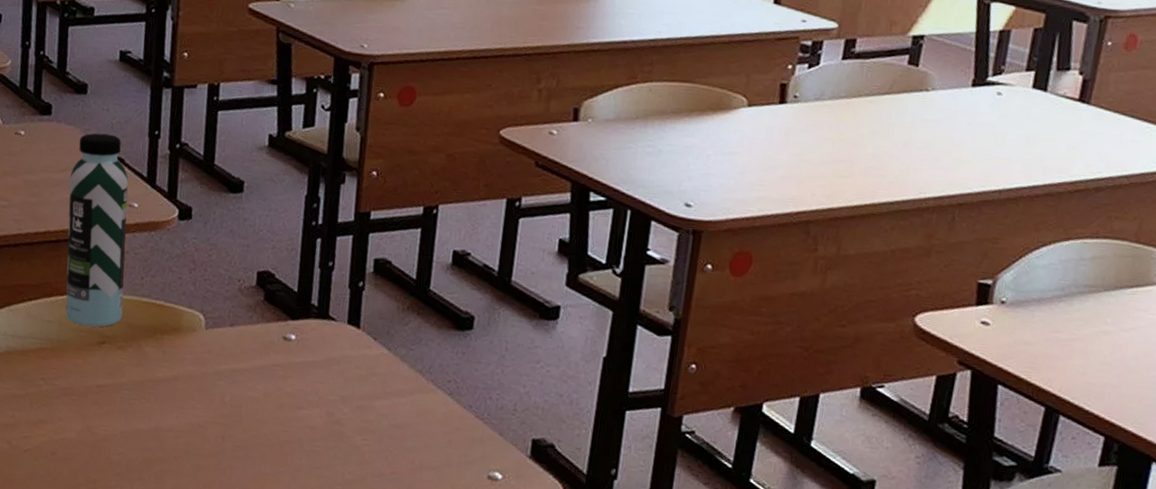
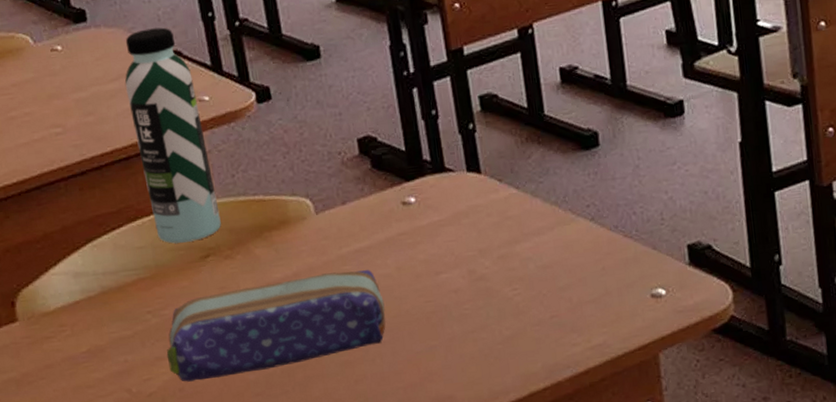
pencil case: none [48,376,247,458] -> present [166,270,386,382]

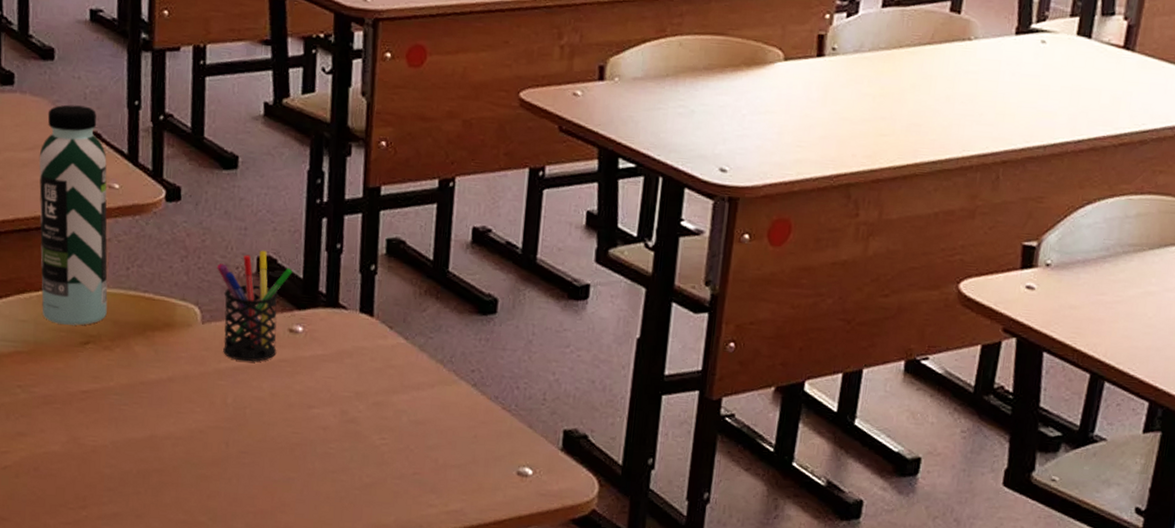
pencil case: present [166,270,386,382] -> none [28,381,252,467]
pen holder: none [319,131,395,243] -> present [217,250,293,362]

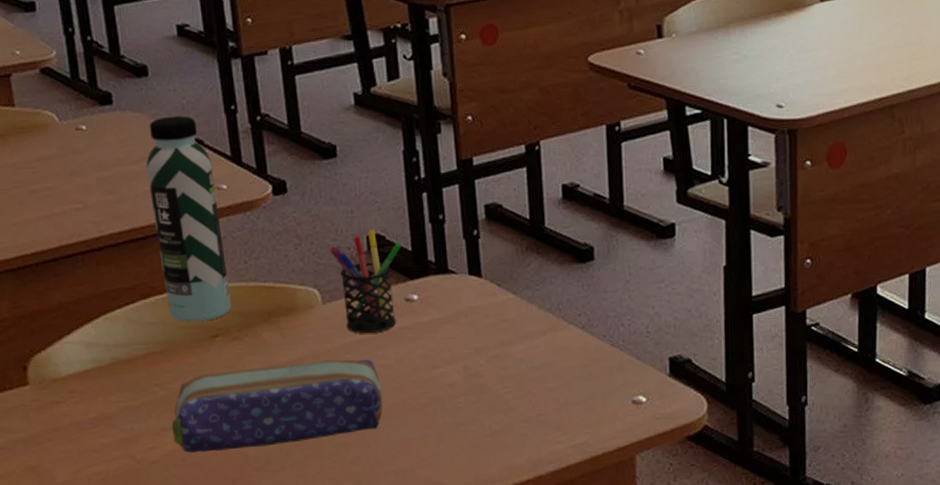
pencil case: none [28,381,252,467] -> present [171,359,383,453]

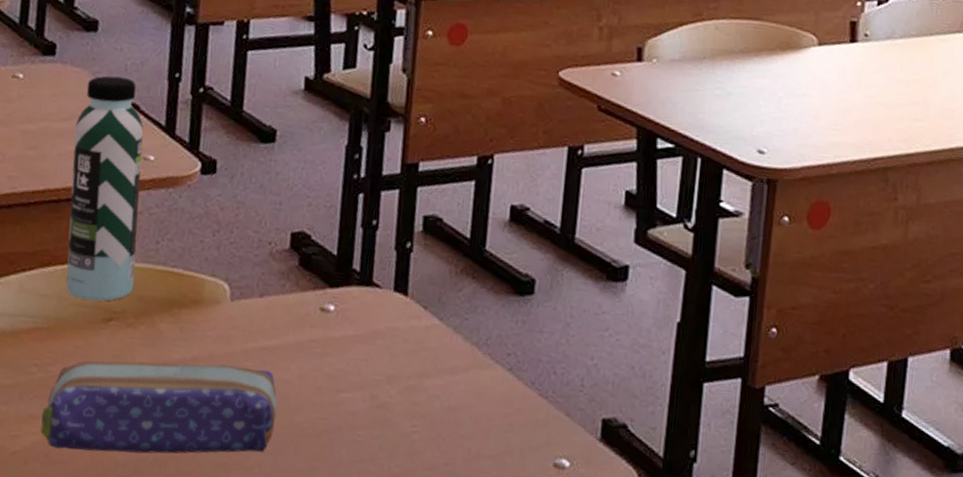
pen holder: present [330,229,401,334] -> none [249,225,327,342]

